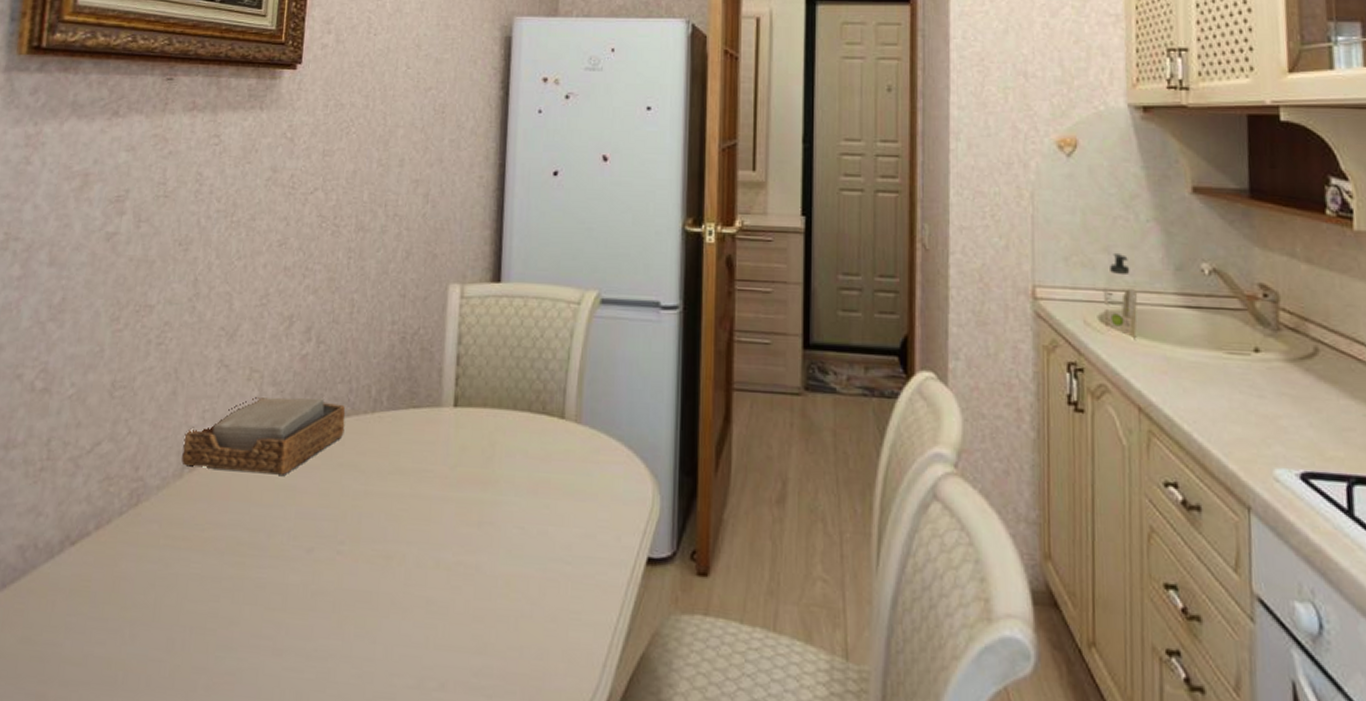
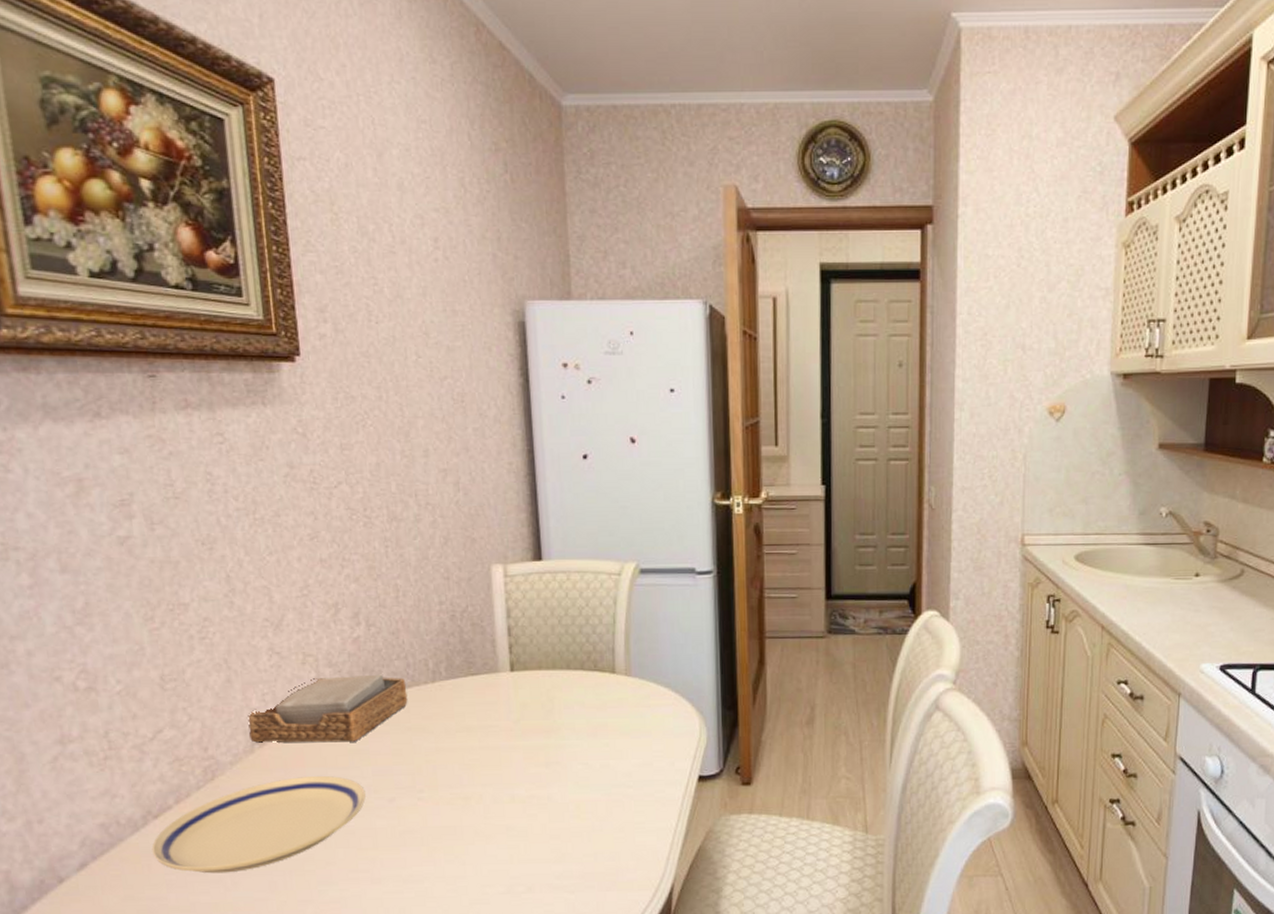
plate: none [60,511,284,622] -> present [151,776,366,874]
soap dispenser: present [1102,252,1138,339] -> none [1079,502,1108,573]

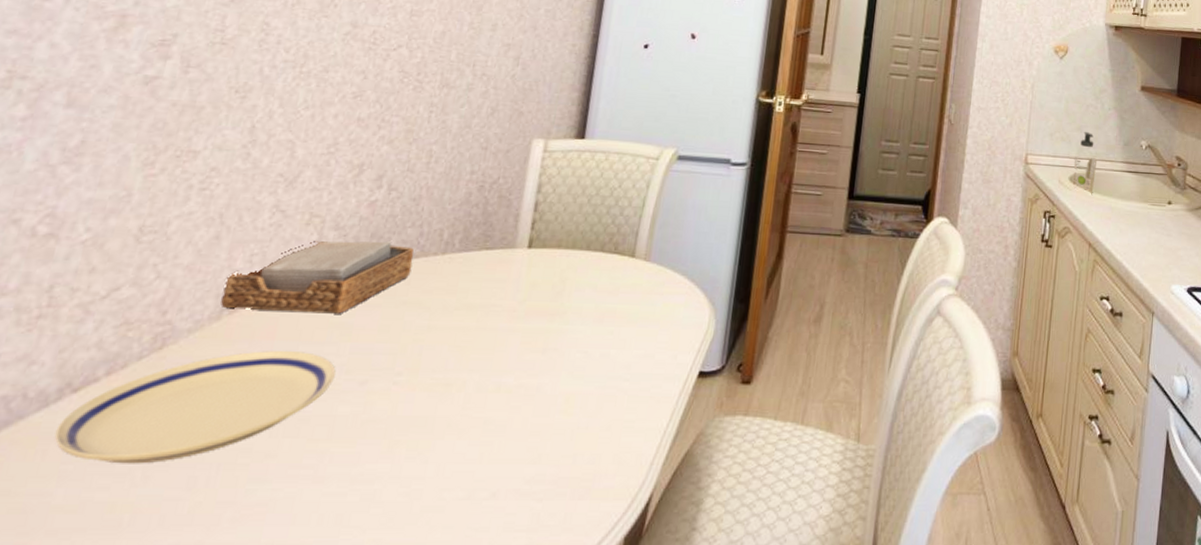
soap dispenser: none [1079,502,1108,573] -> present [1073,131,1098,194]

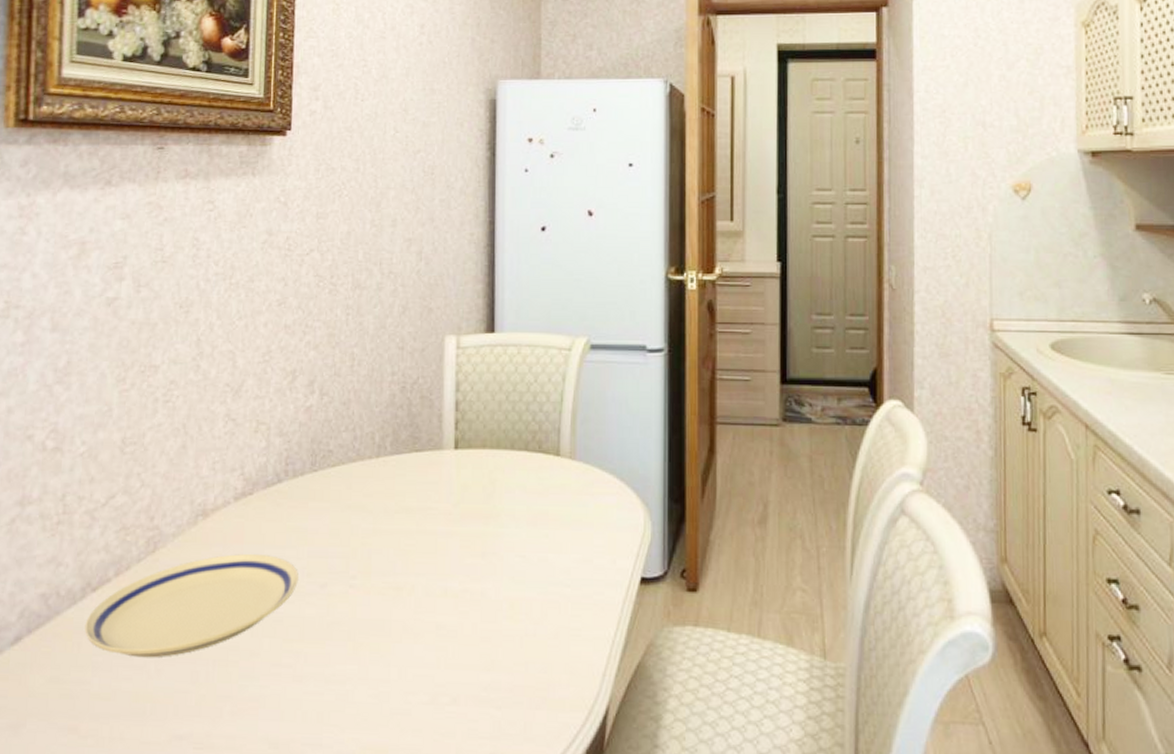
napkin holder: present [220,241,414,314] -> none [195,446,351,518]
soap dispenser: present [1073,131,1098,194] -> none [1054,286,1086,364]

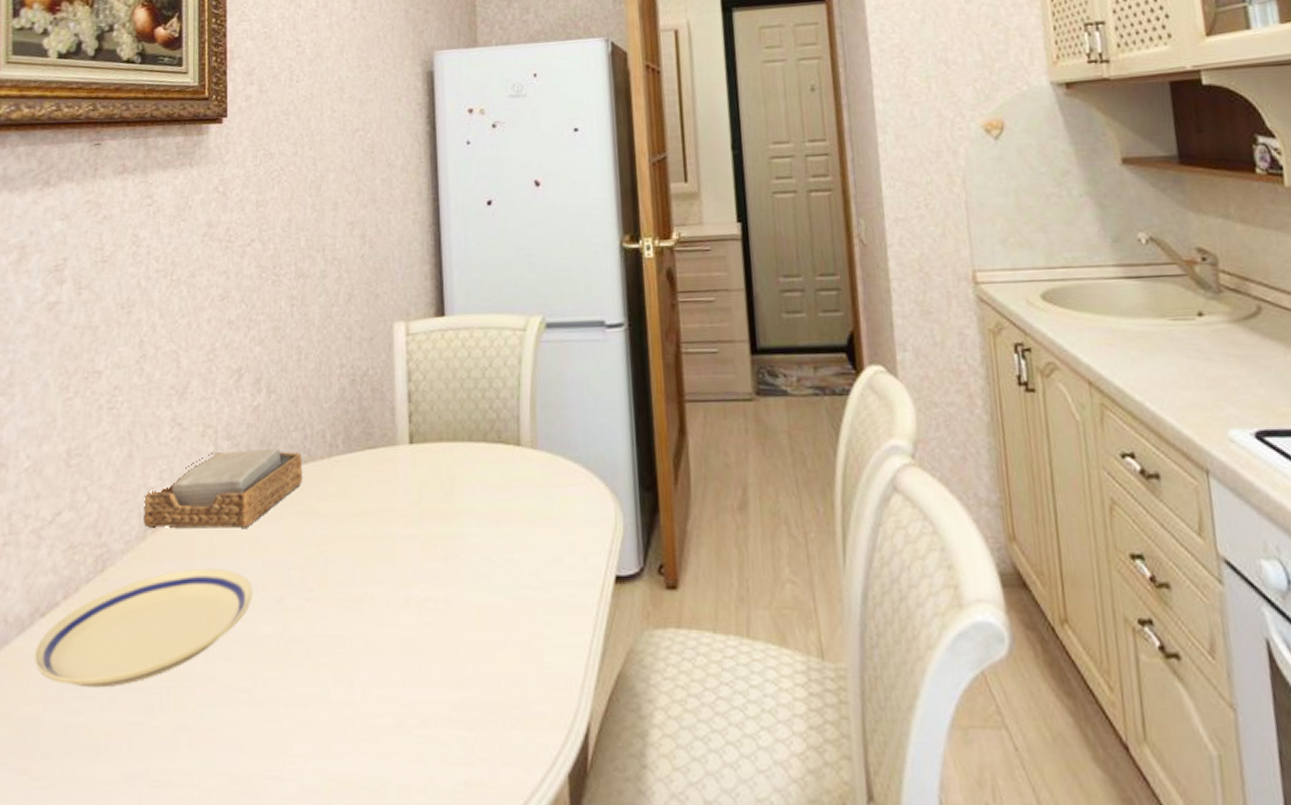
napkin holder: none [195,446,351,518] -> present [144,448,303,528]

